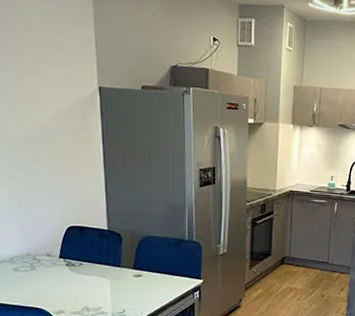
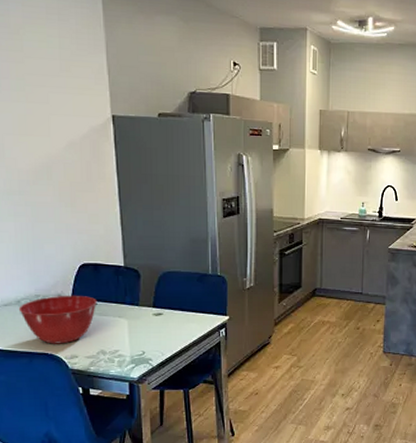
mixing bowl: none [11,255,83,300] -> present [18,295,98,344]

